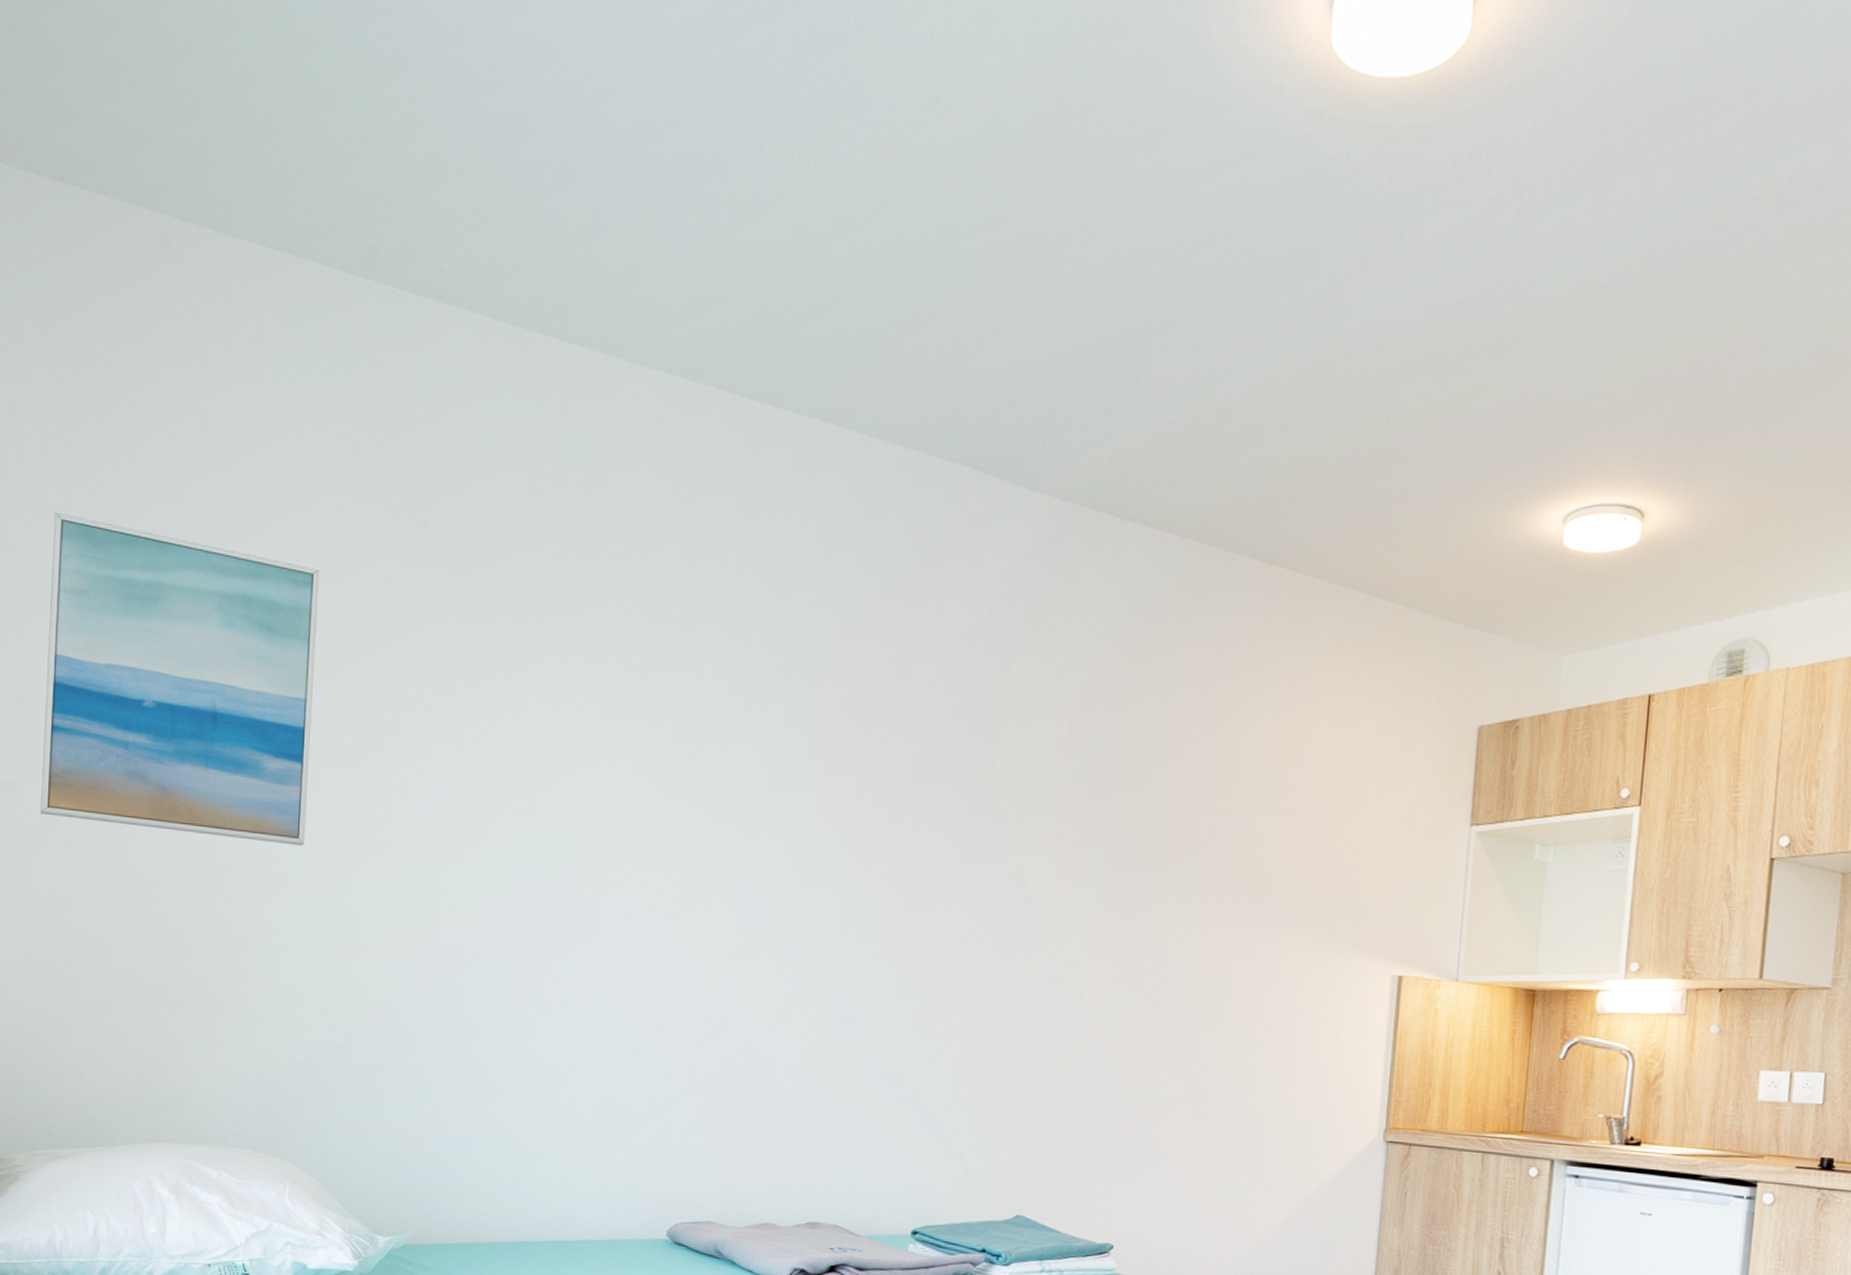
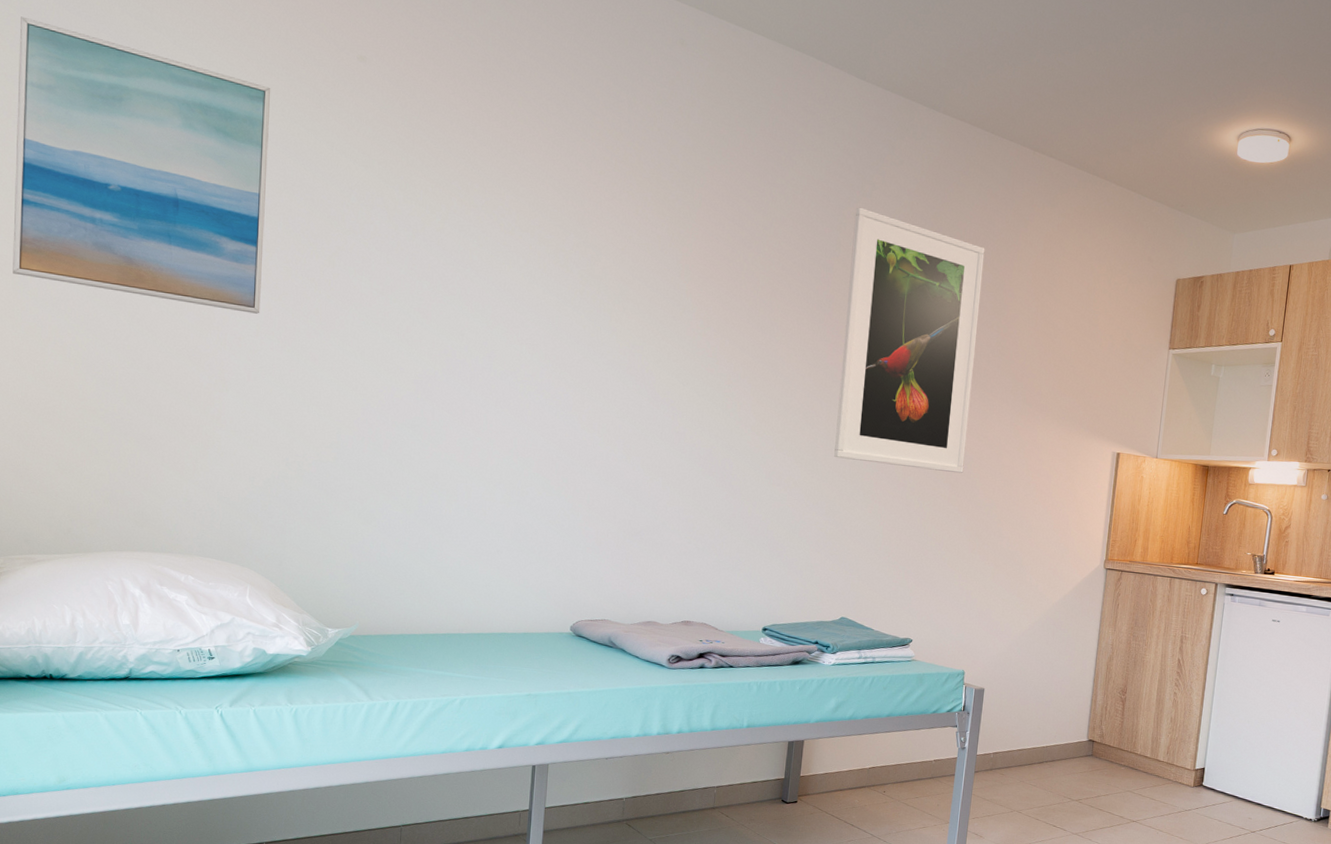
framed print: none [1004,659,1204,1014] -> present [834,207,985,474]

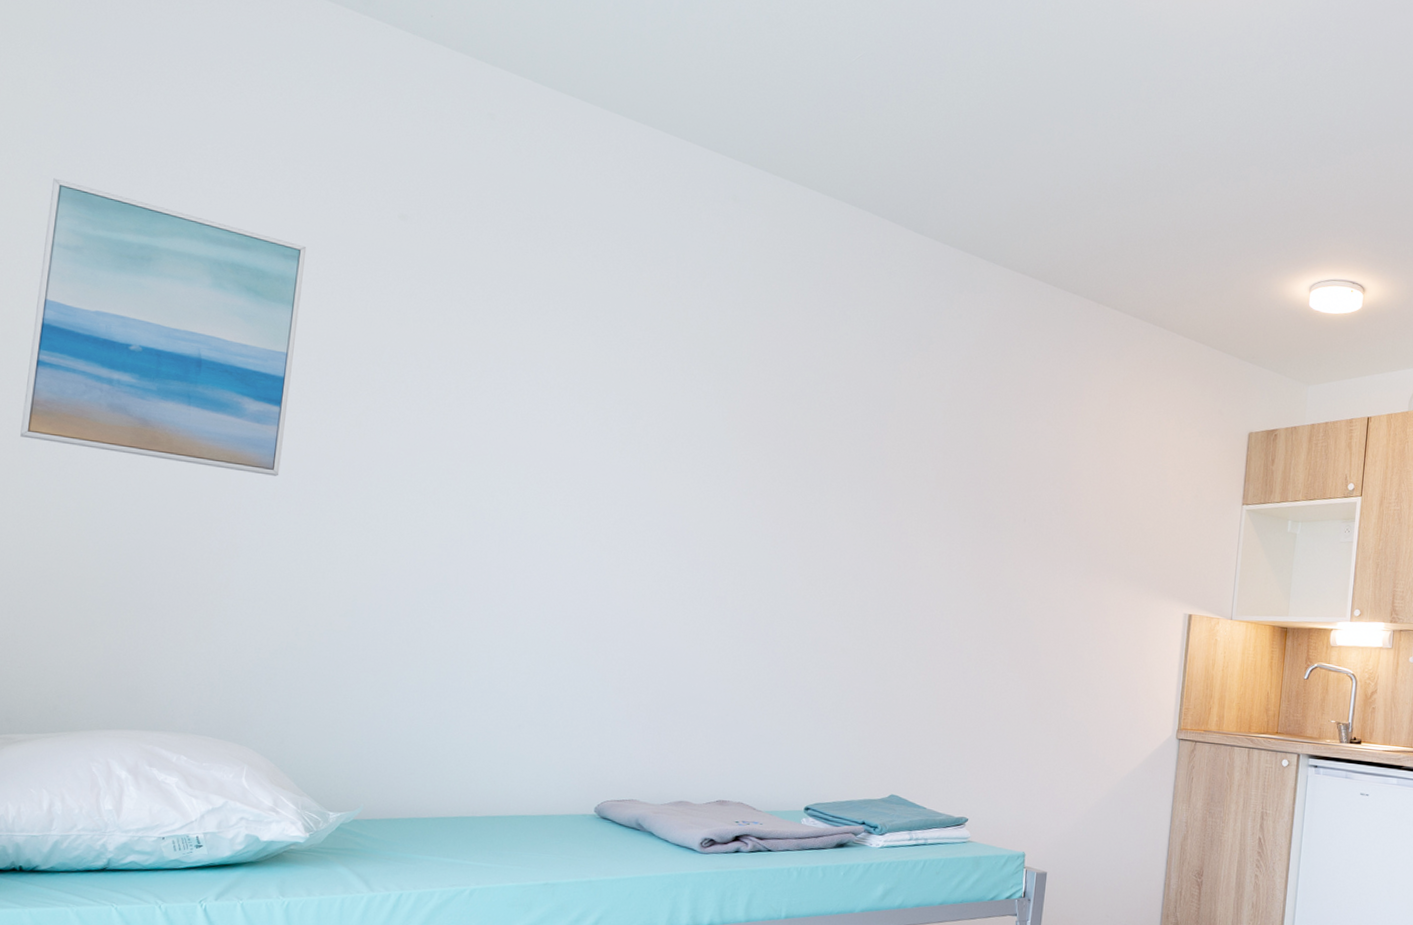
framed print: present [834,207,985,474] -> none [885,361,1047,638]

